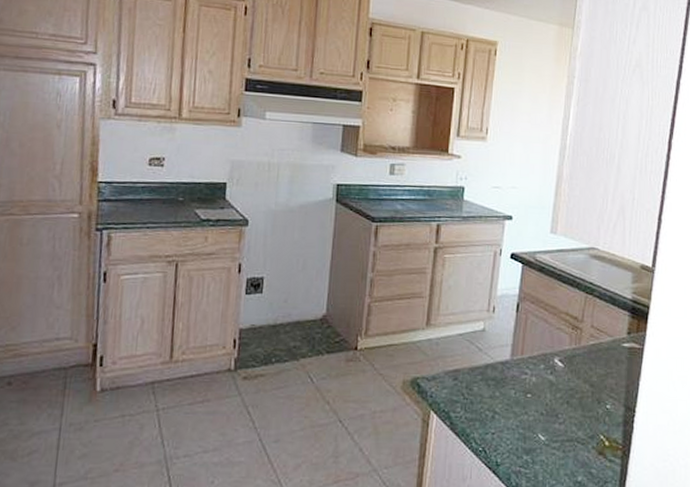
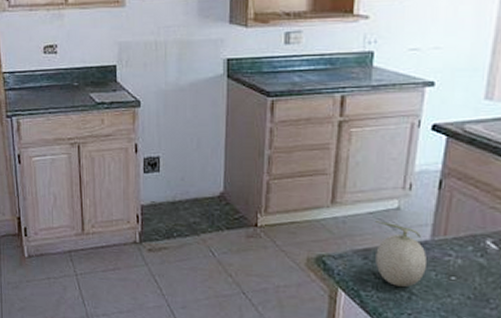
fruit: none [464,342,508,406] -> present [375,221,428,287]

